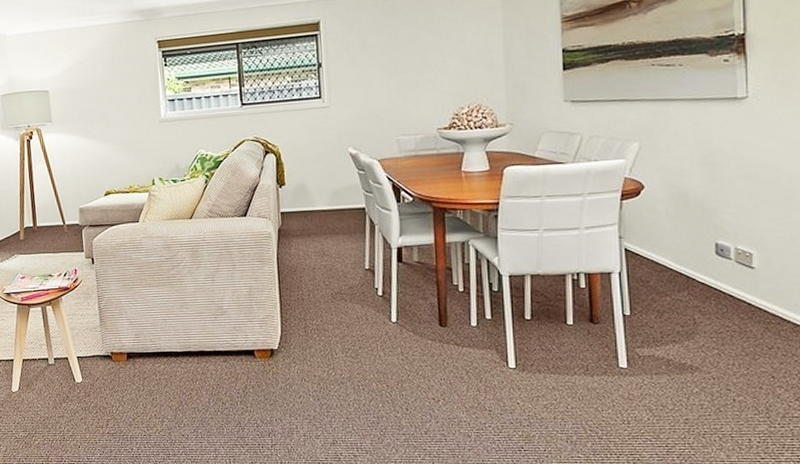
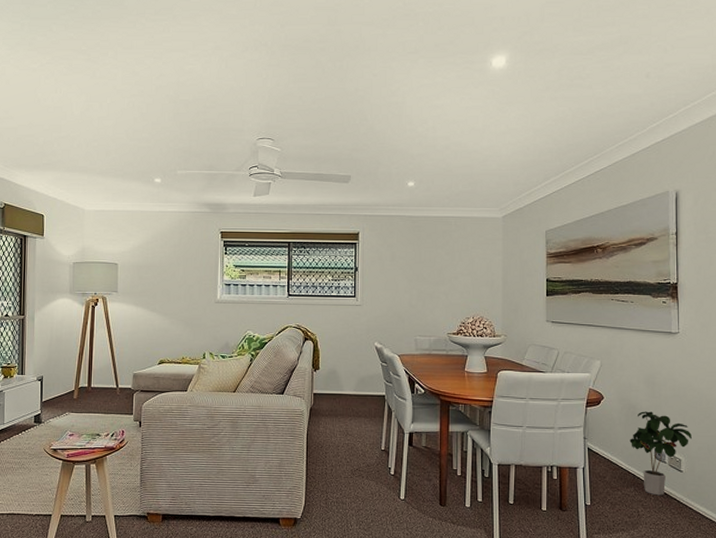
potted plant: none [681,198,767,299] -> present [629,411,692,496]

